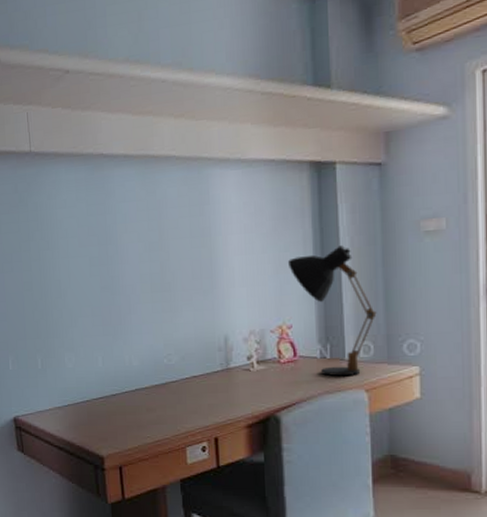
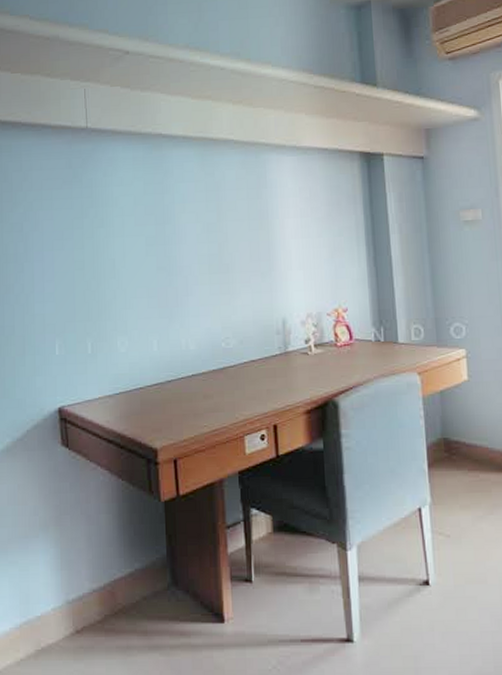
desk lamp: present [287,244,377,377] -> none [341,230,425,360]

